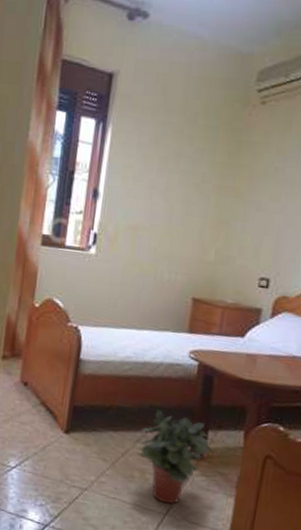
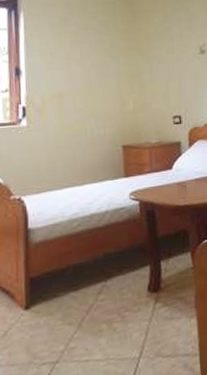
potted plant: present [136,410,215,505] -> none [100,256,170,347]

